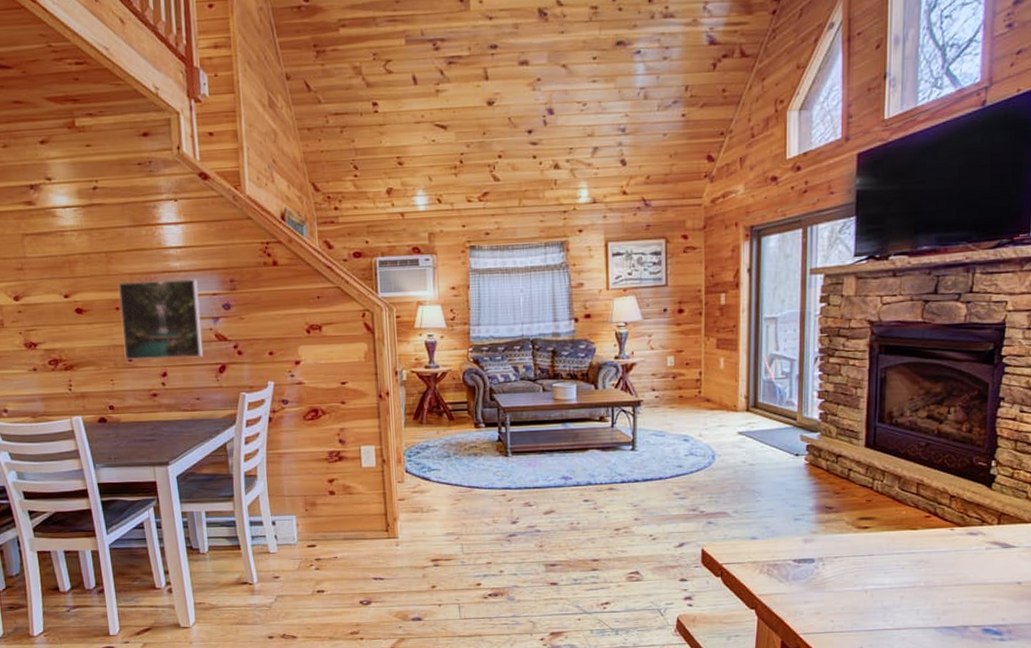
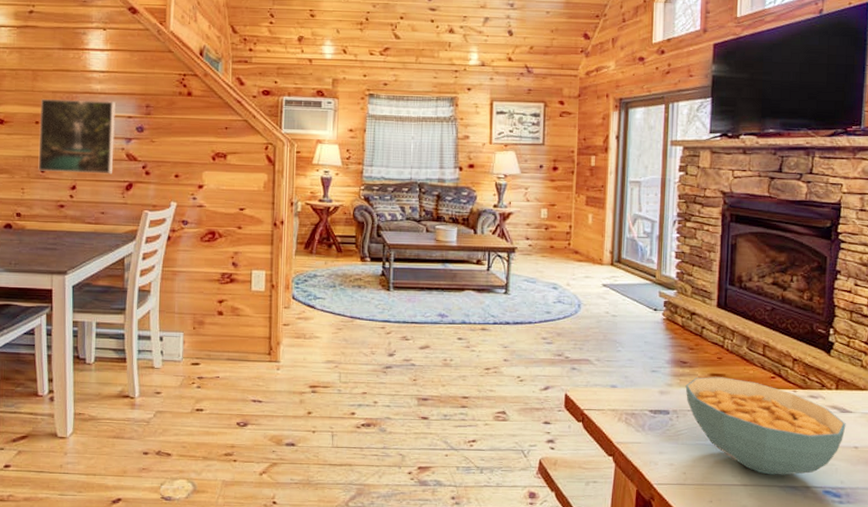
cereal bowl: none [831,520,1009,617] -> present [685,377,846,475]

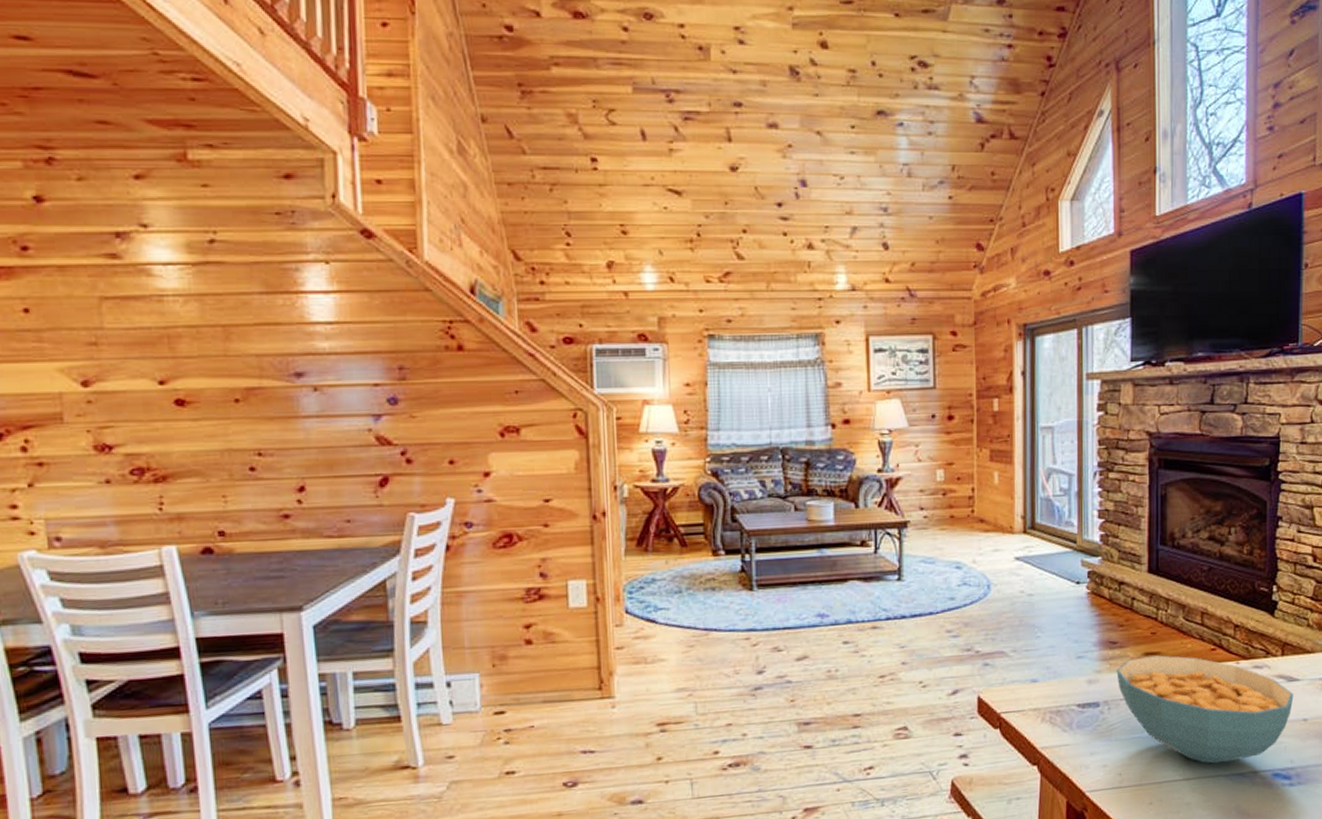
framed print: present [38,98,115,174] -> none [240,363,359,471]

